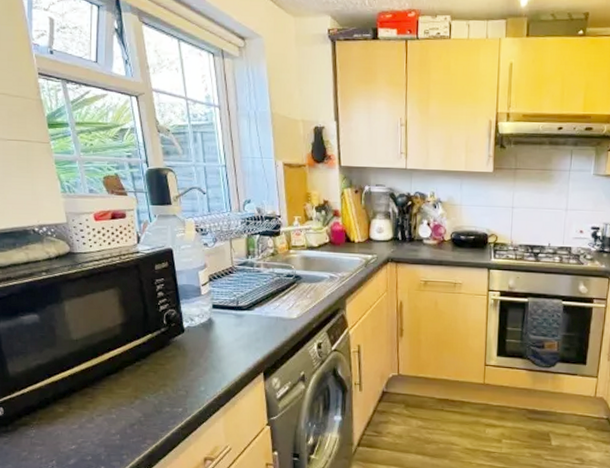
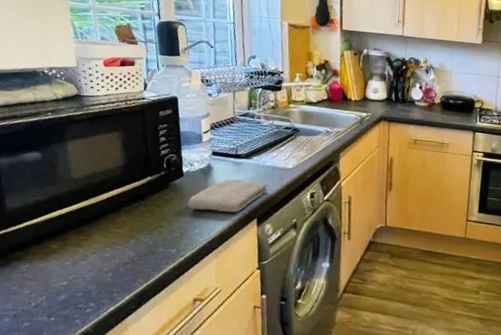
washcloth: none [191,333,273,367] -> present [187,179,268,213]

